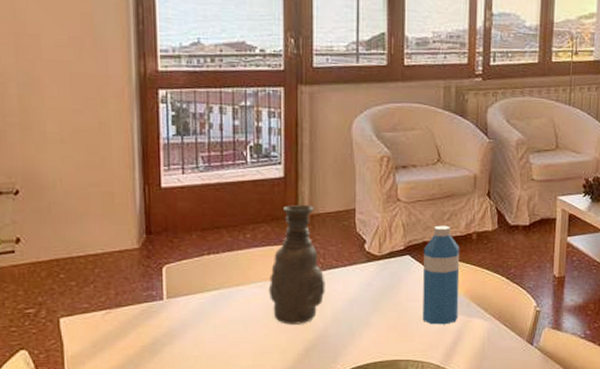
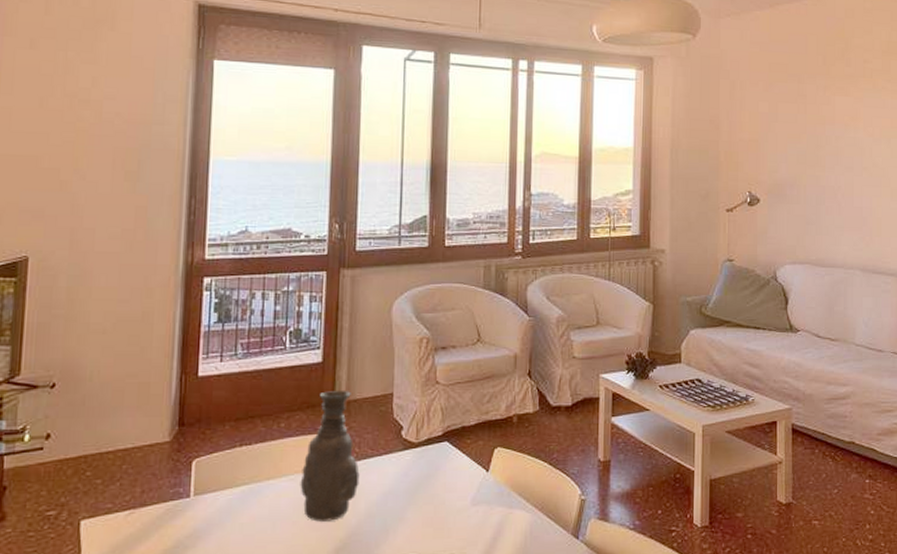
water bottle: present [422,225,460,325] -> none [460,408,500,518]

